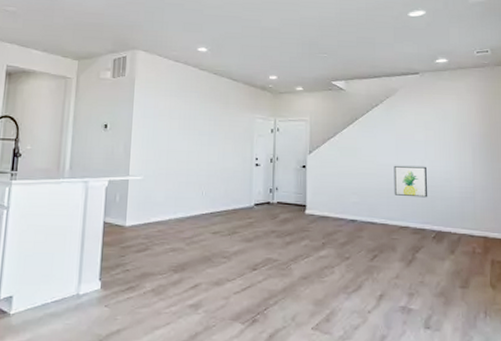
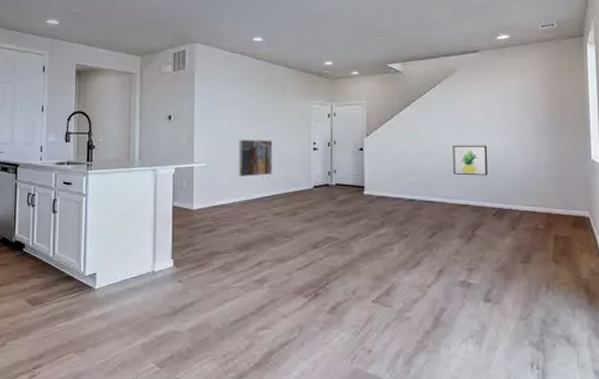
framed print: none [176,151,214,192] -> present [239,139,273,177]

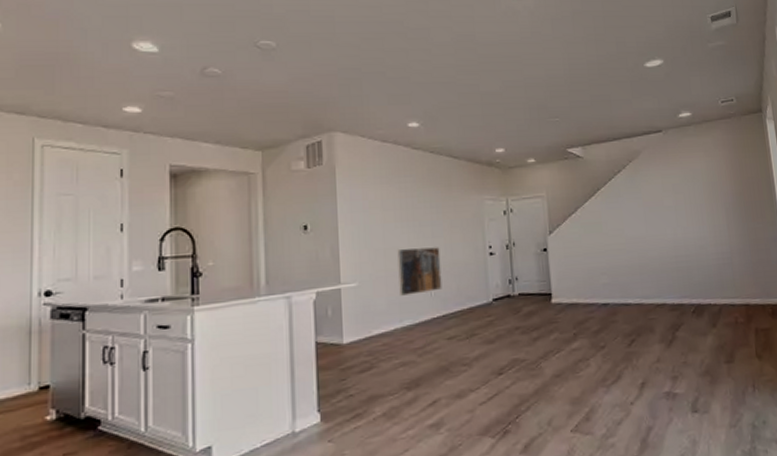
wall art: present [452,145,487,176] -> none [644,234,683,271]

